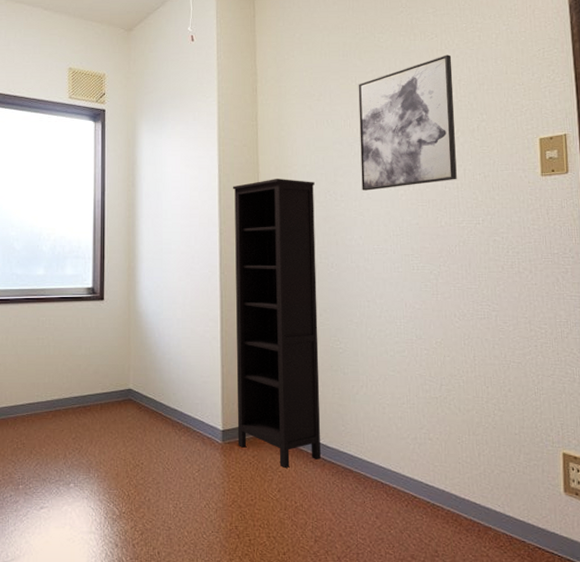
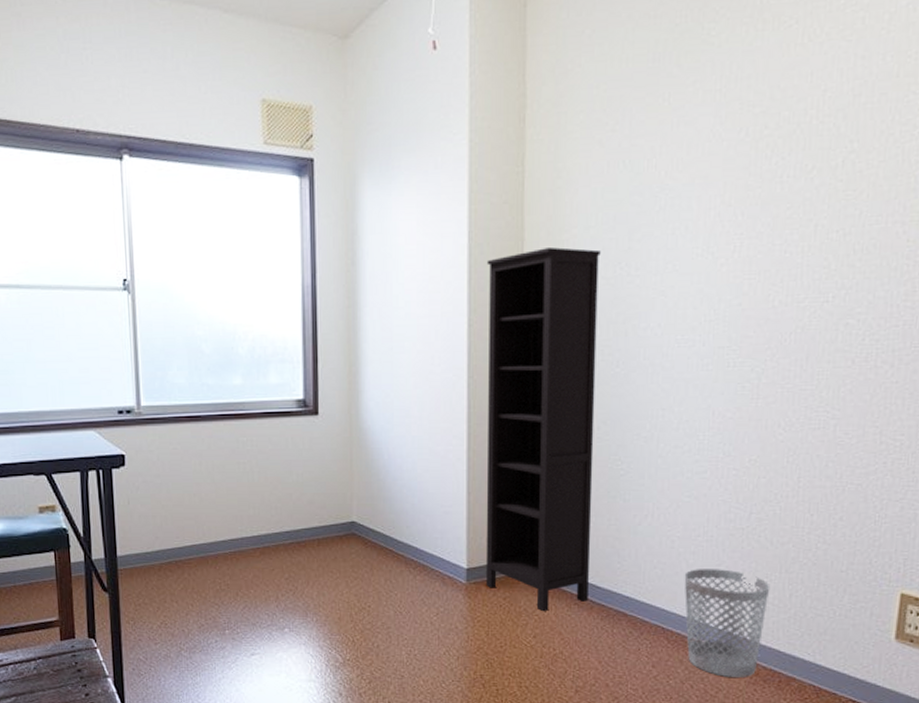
wall art: present [358,54,457,191] -> none [666,50,817,261]
wastebasket: none [395,431,463,528] -> present [684,569,771,678]

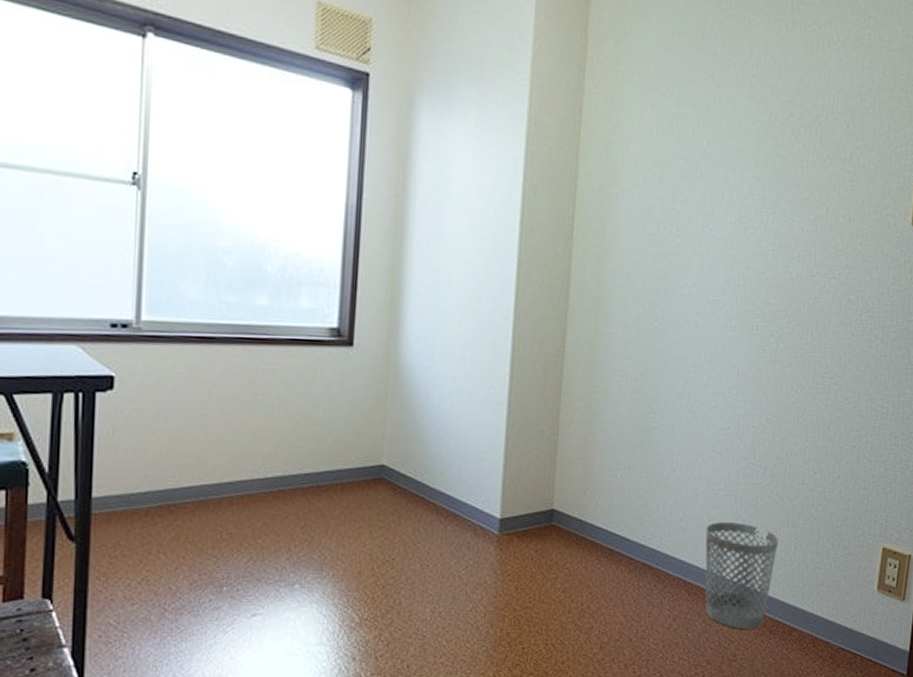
bookcase: present [485,247,601,611] -> none [518,198,647,564]

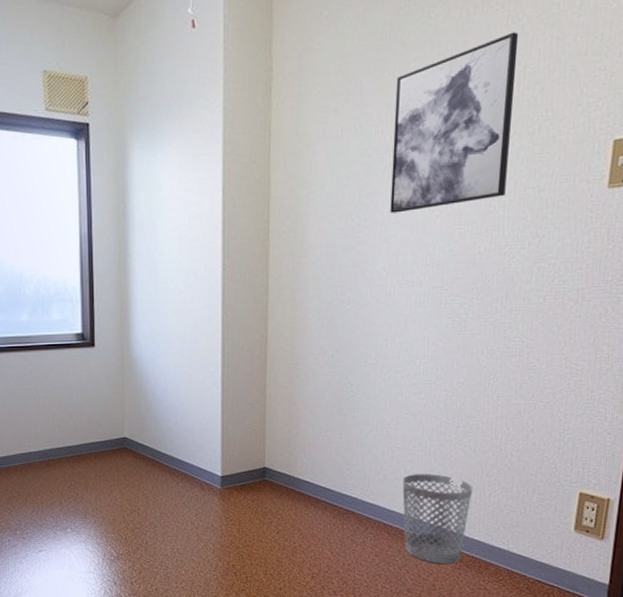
wall art: none [704,54,834,226] -> present [390,32,519,213]

